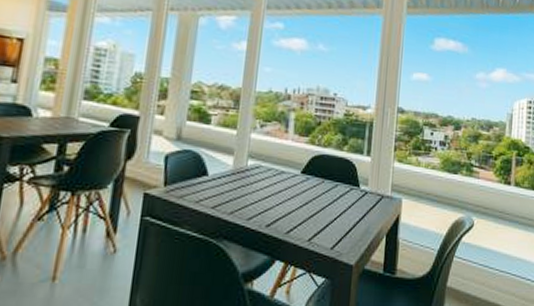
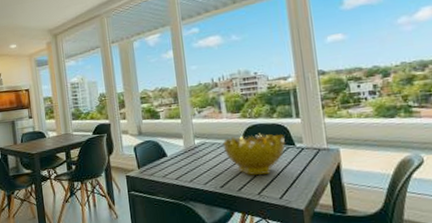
decorative bowl: none [280,165,350,218] -> present [222,133,285,176]

